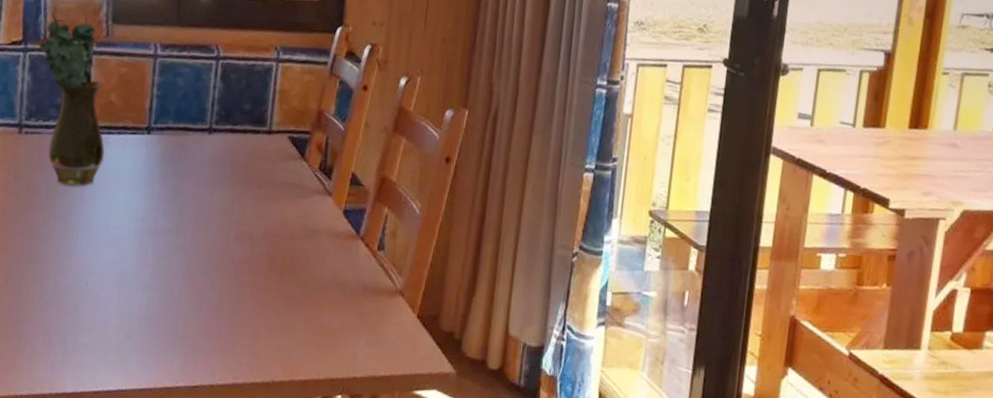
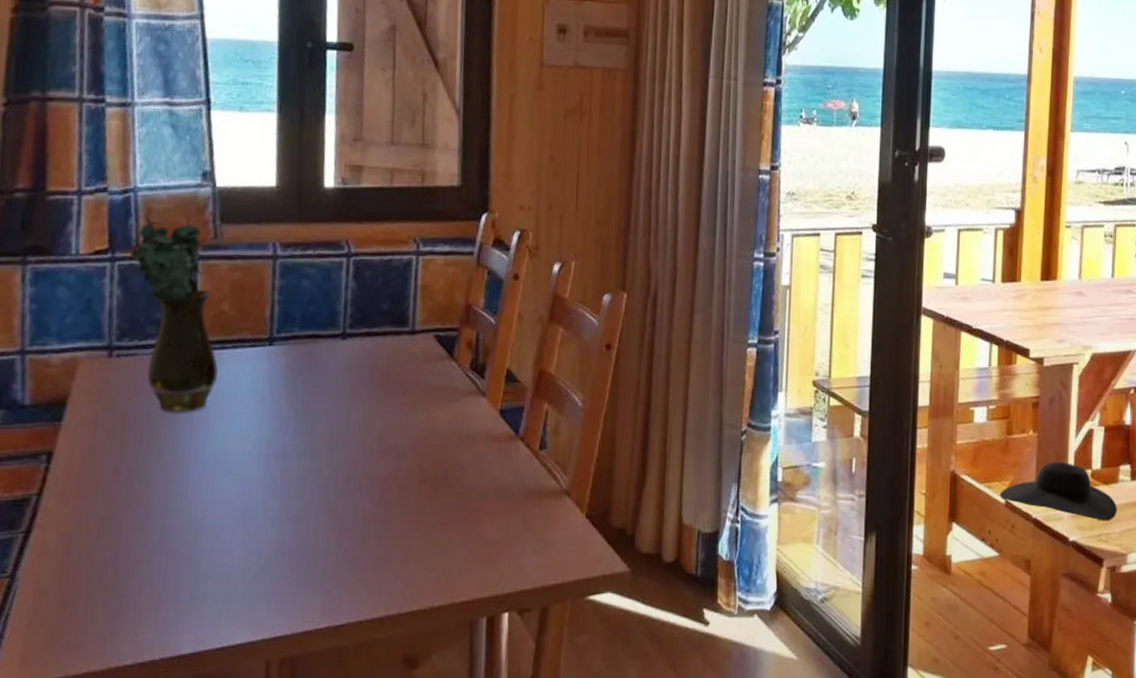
hat: none [843,318,979,387] -> present [1000,461,1118,520]

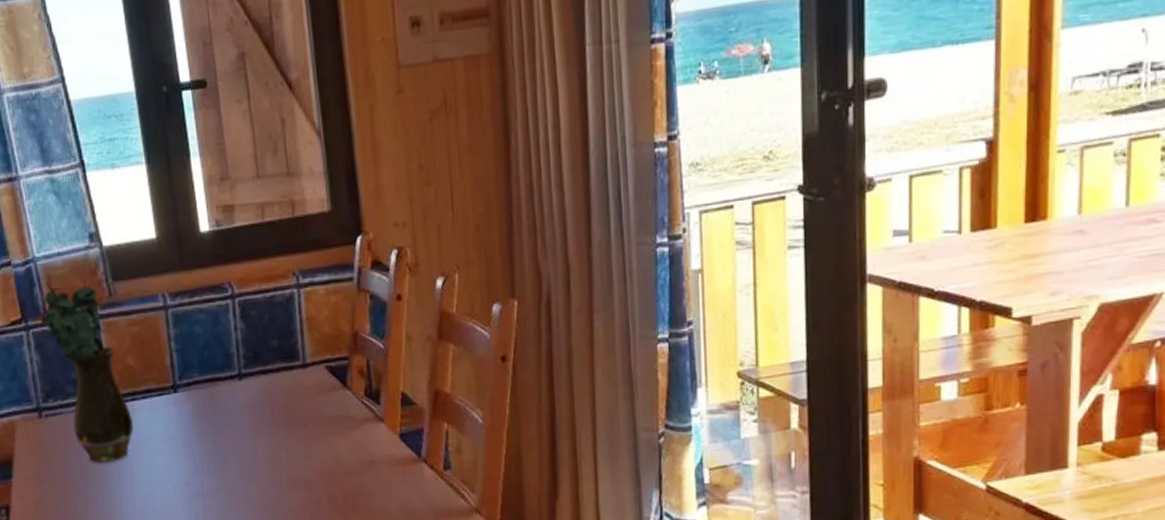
hat: present [1000,461,1118,520] -> none [978,436,1140,500]

